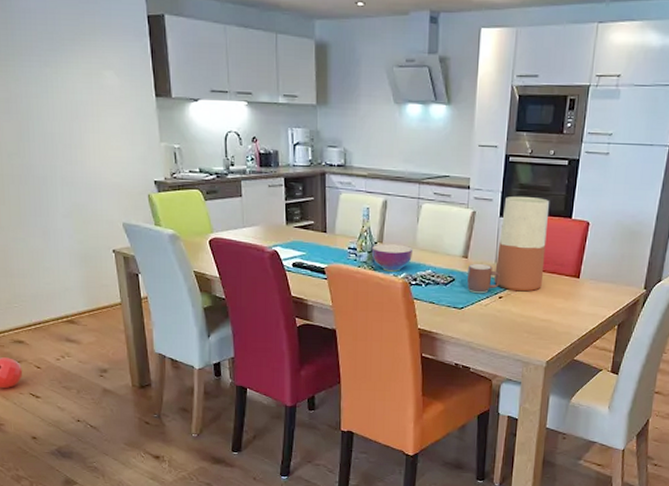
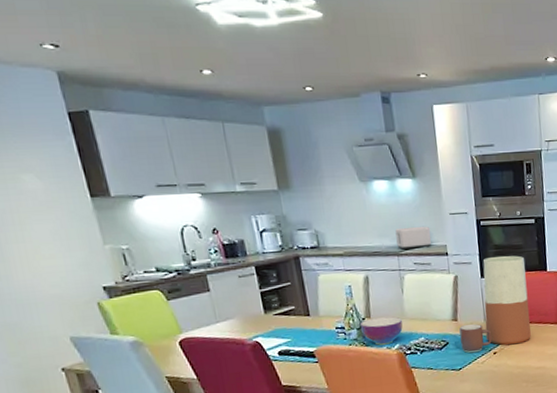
toaster: none [420,155,457,179] -> present [395,226,432,250]

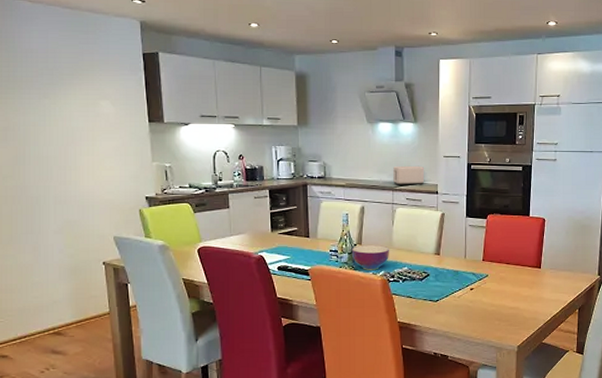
mug: present [459,323,492,354] -> none [441,259,470,287]
vase: present [483,255,531,345] -> none [465,198,510,283]

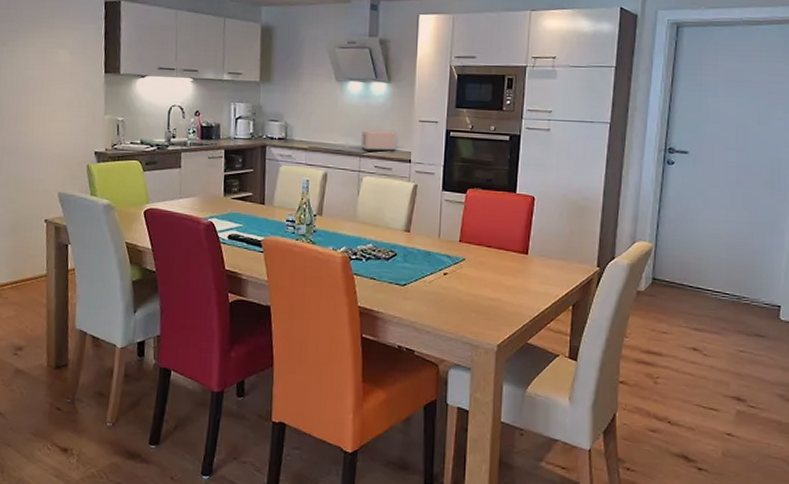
bowl: present [351,245,390,271] -> none [310,216,354,247]

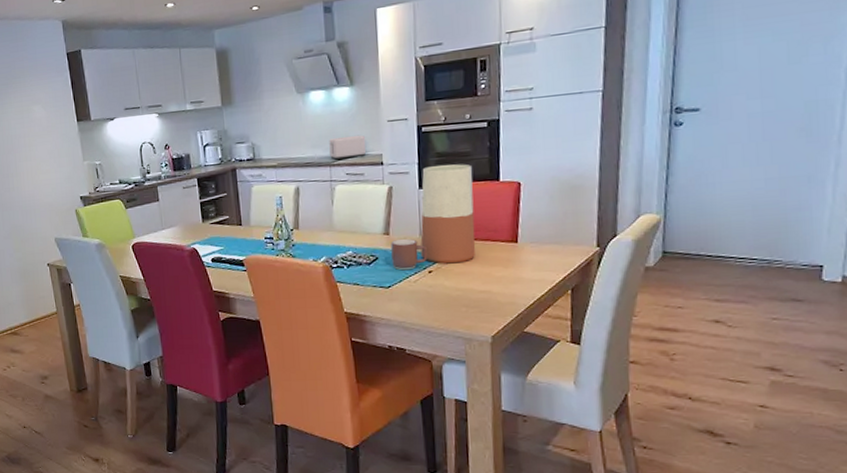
mug: none [410,237,444,270] -> present [391,238,427,271]
vase: none [438,170,493,268] -> present [420,164,476,264]

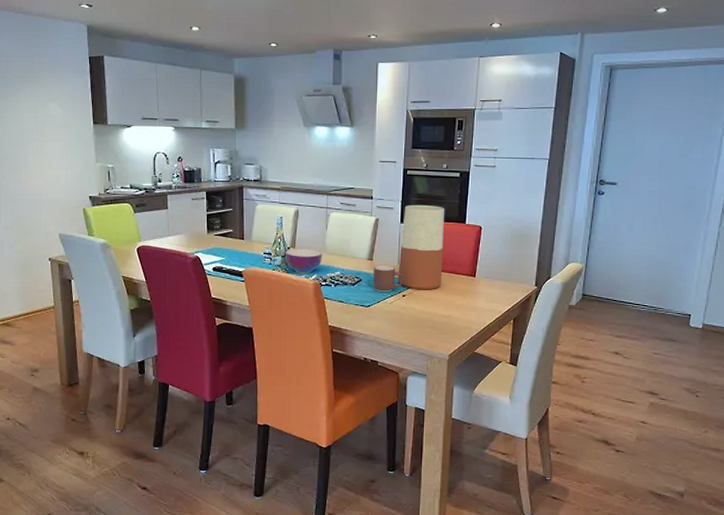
bowl: none [287,228,331,258] -> present [284,249,323,275]
toaster: present [329,134,367,160] -> none [328,170,360,190]

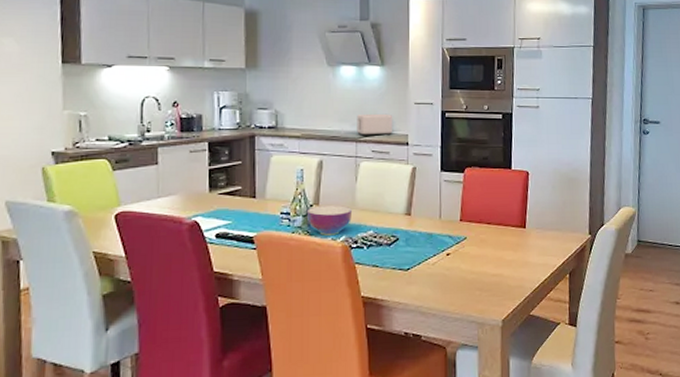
toaster: none [328,170,360,190] -> present [357,113,393,136]
mug: present [373,265,403,293] -> none [412,219,446,253]
vase: present [398,204,445,290] -> none [440,149,490,247]

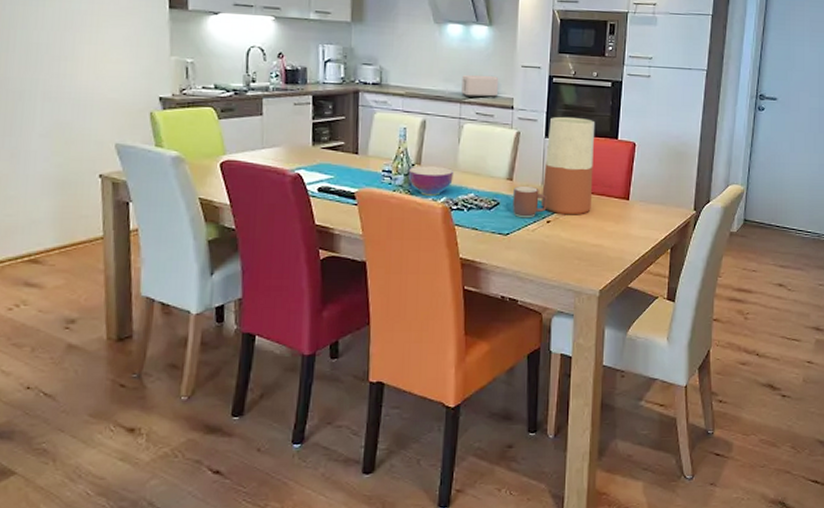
mug: none [412,219,446,253] -> present [513,185,547,219]
vase: none [440,149,490,247] -> present [541,116,596,215]

